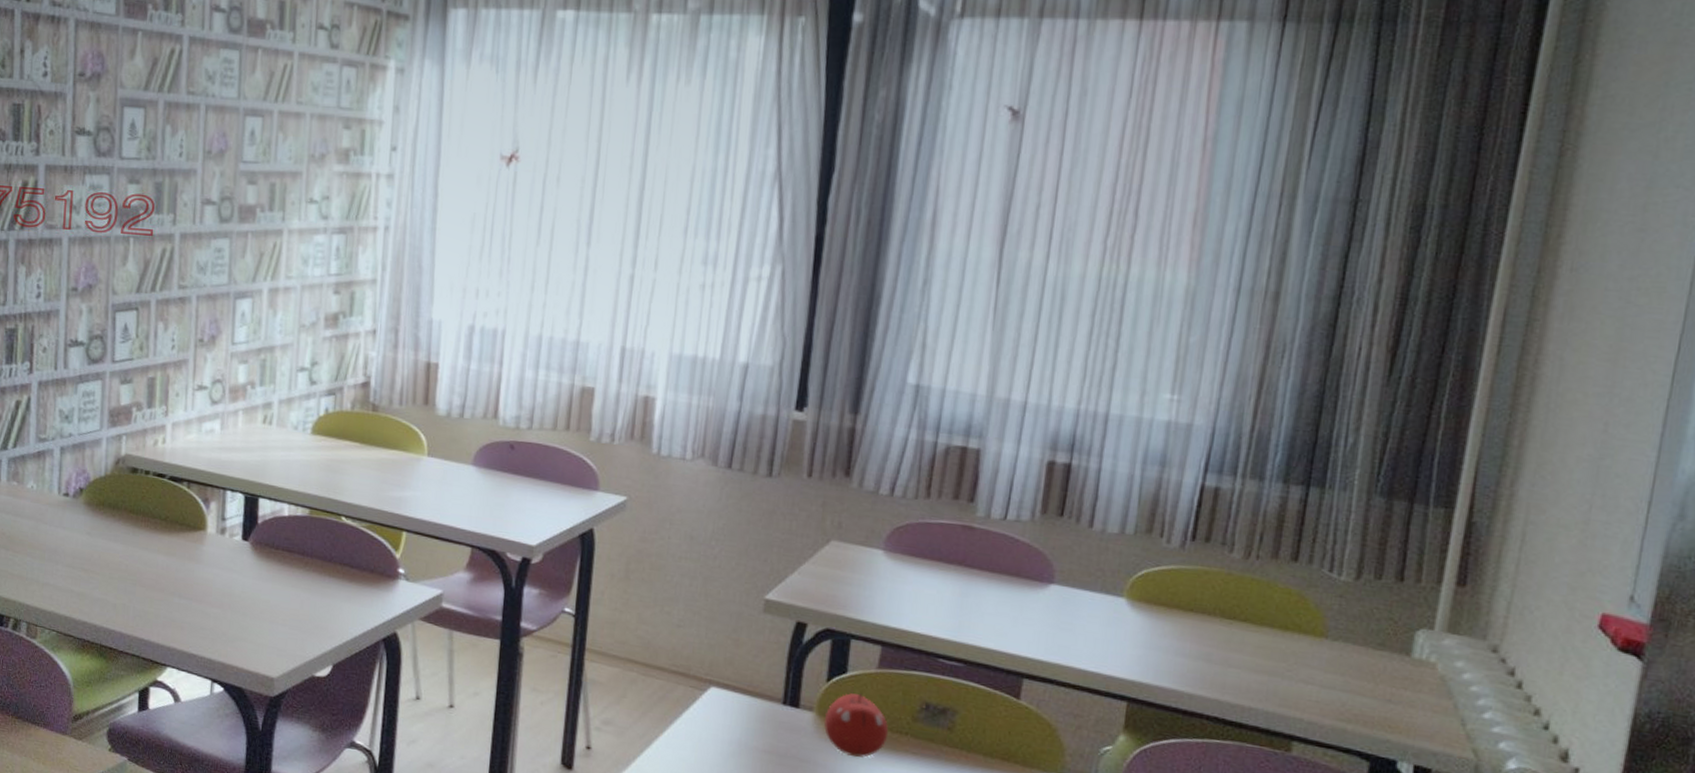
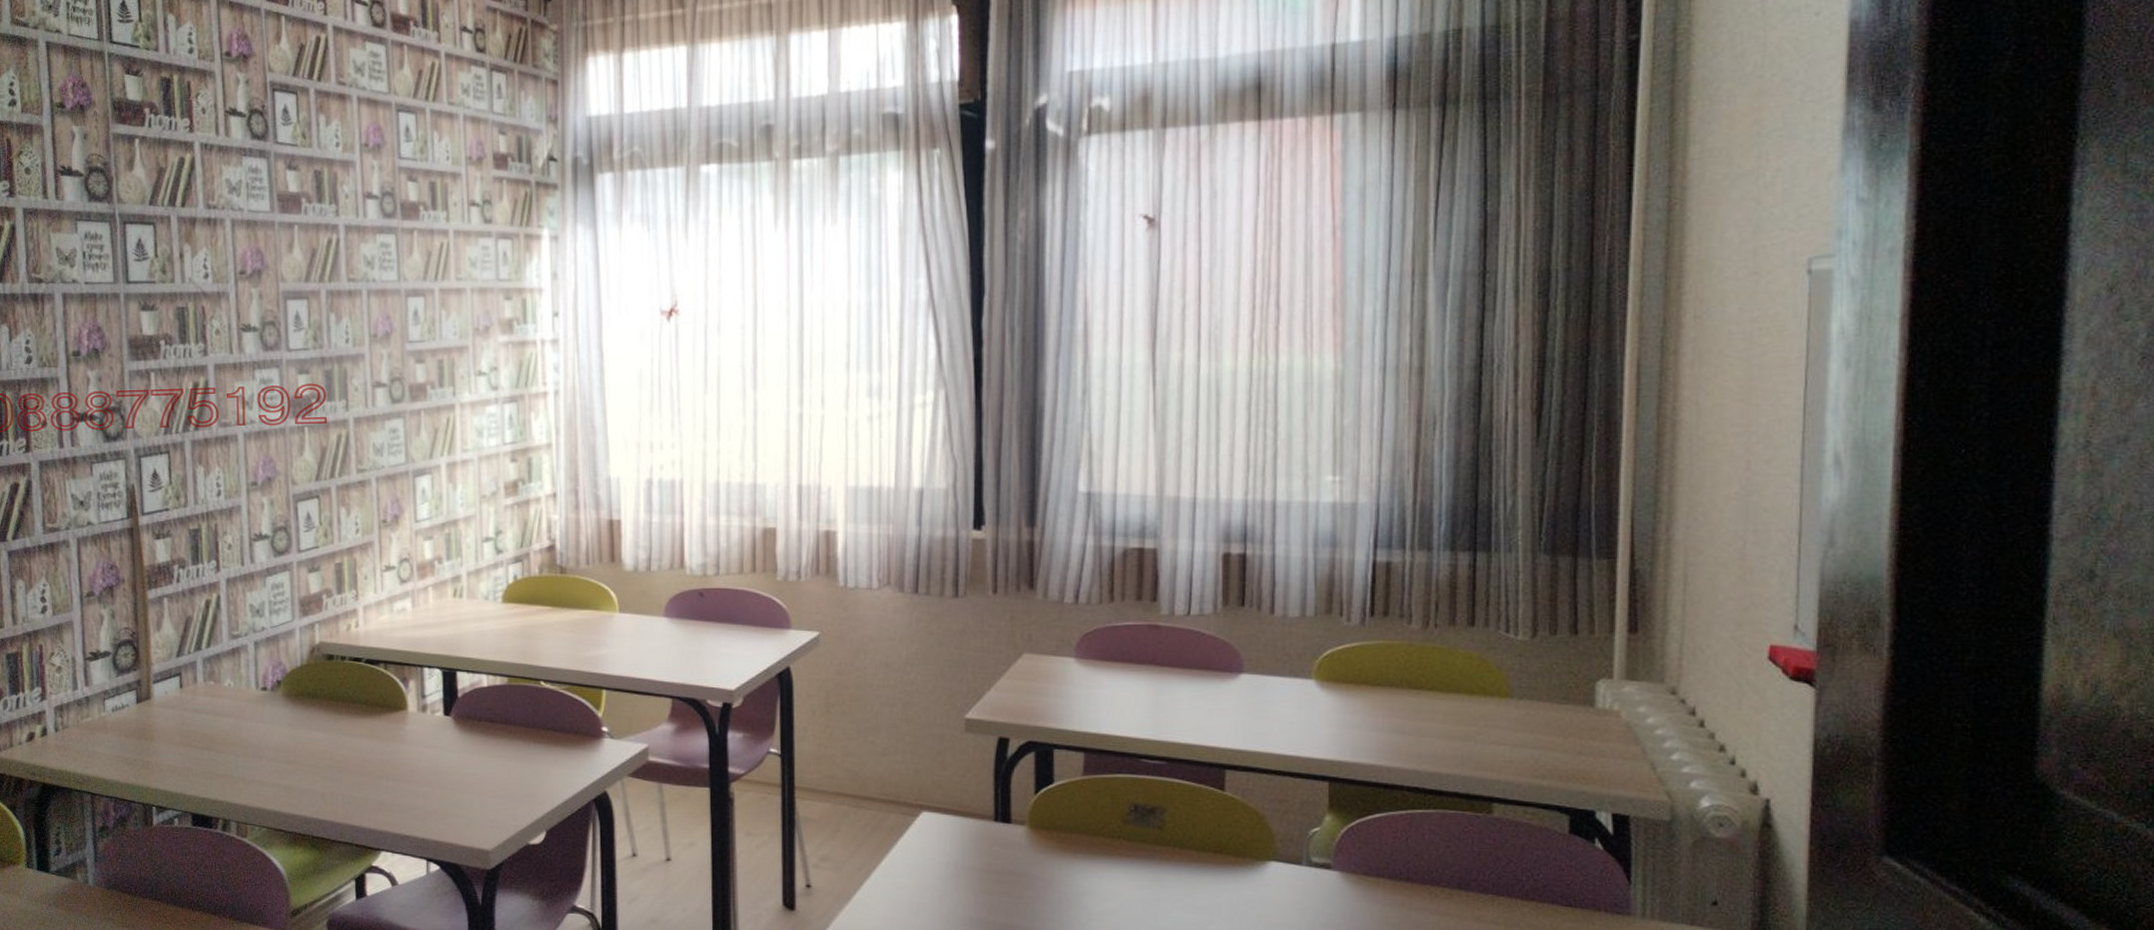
fruit: present [824,692,889,758] -> none [1037,800,1101,867]

